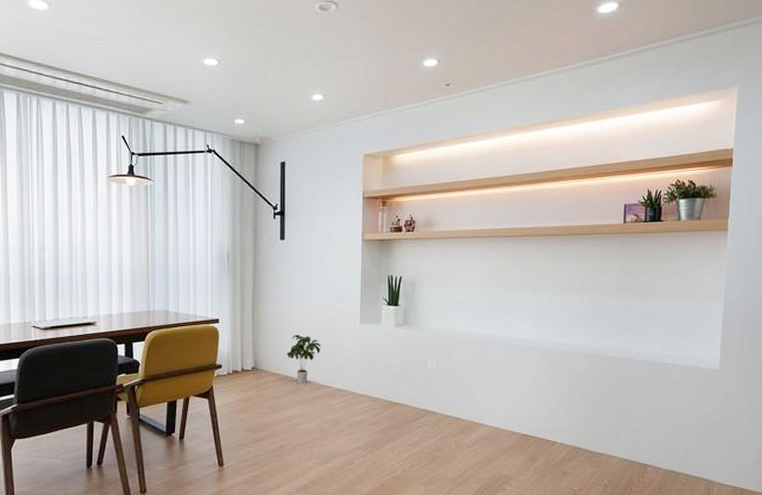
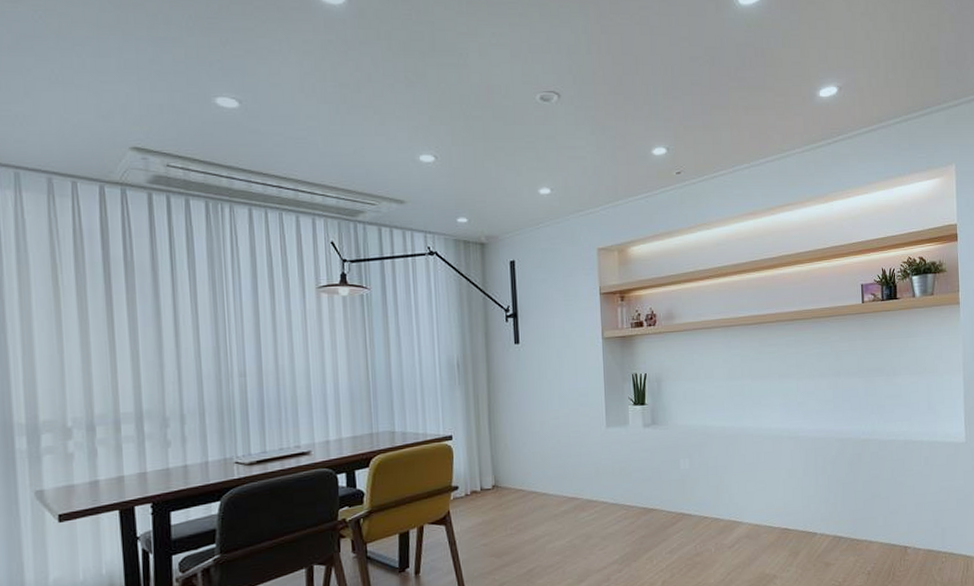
potted plant: present [287,334,321,384] -> none [530,445,567,499]

